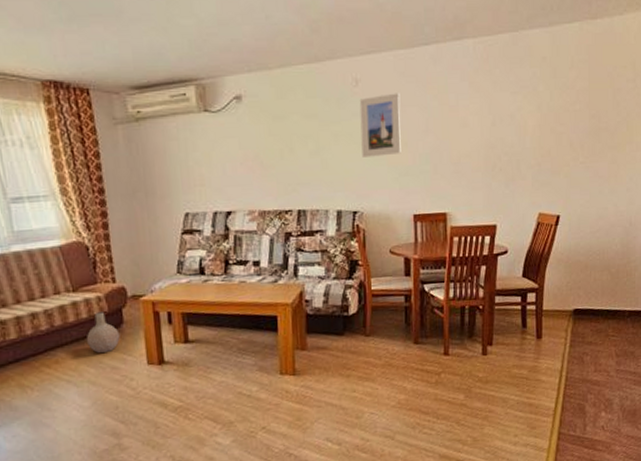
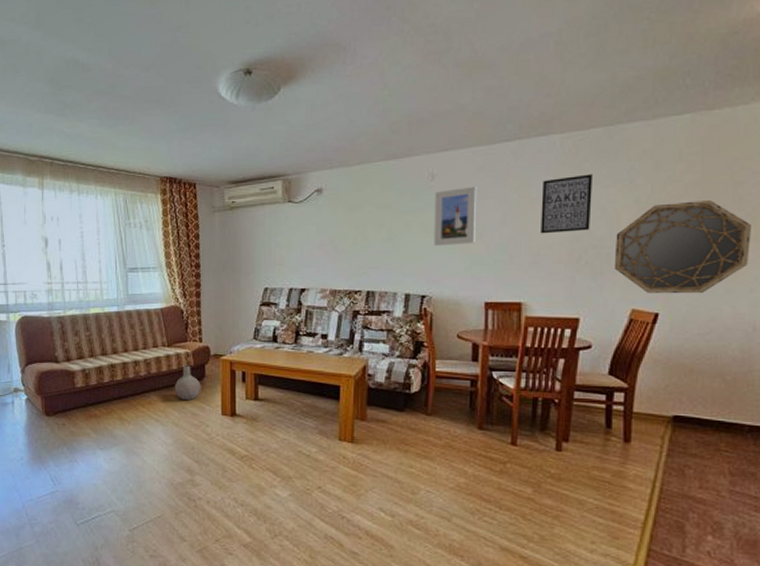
wall art: none [459,81,503,142] -> present [541,174,593,234]
home mirror: none [523,105,626,197] -> present [614,199,751,294]

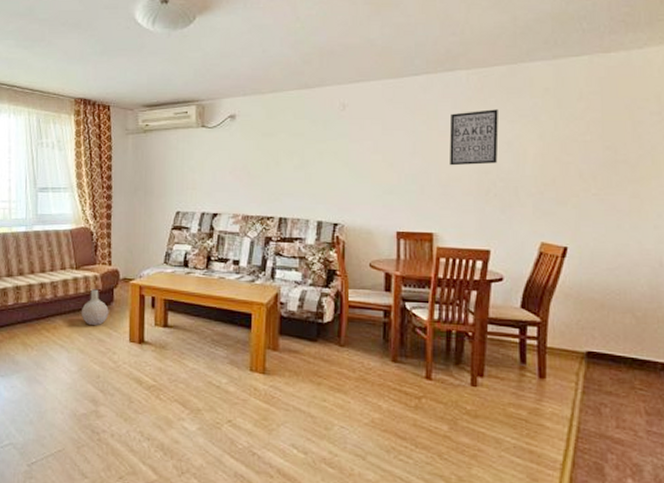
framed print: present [434,186,477,246] -> none [346,117,387,174]
home mirror: present [614,199,751,294] -> none [522,137,652,229]

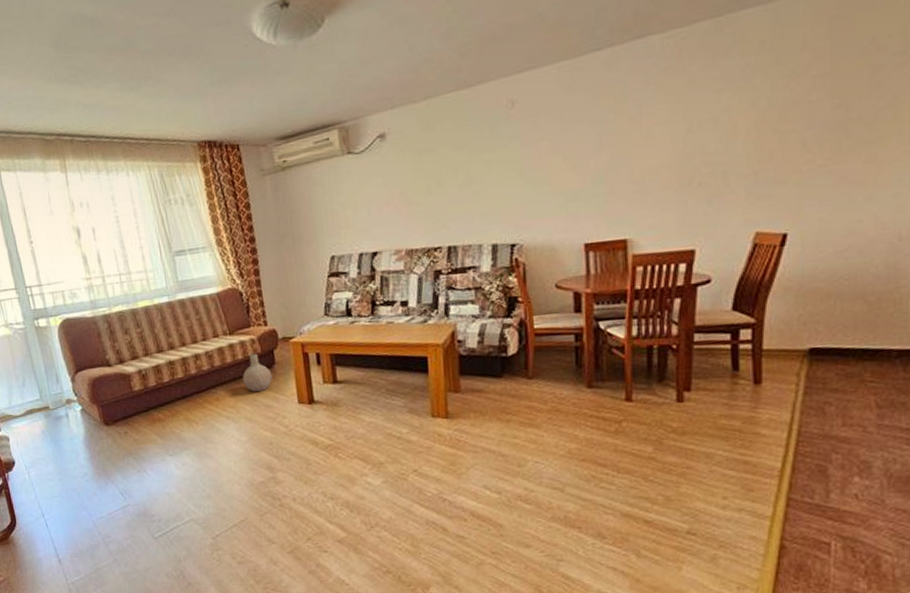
wall art: present [449,109,499,166] -> none [642,78,702,157]

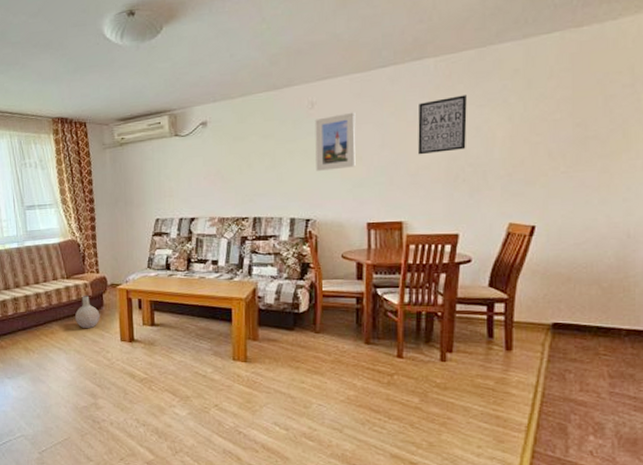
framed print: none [516,109,568,185] -> present [315,112,356,171]
wall art: none [642,78,702,157] -> present [418,95,467,155]

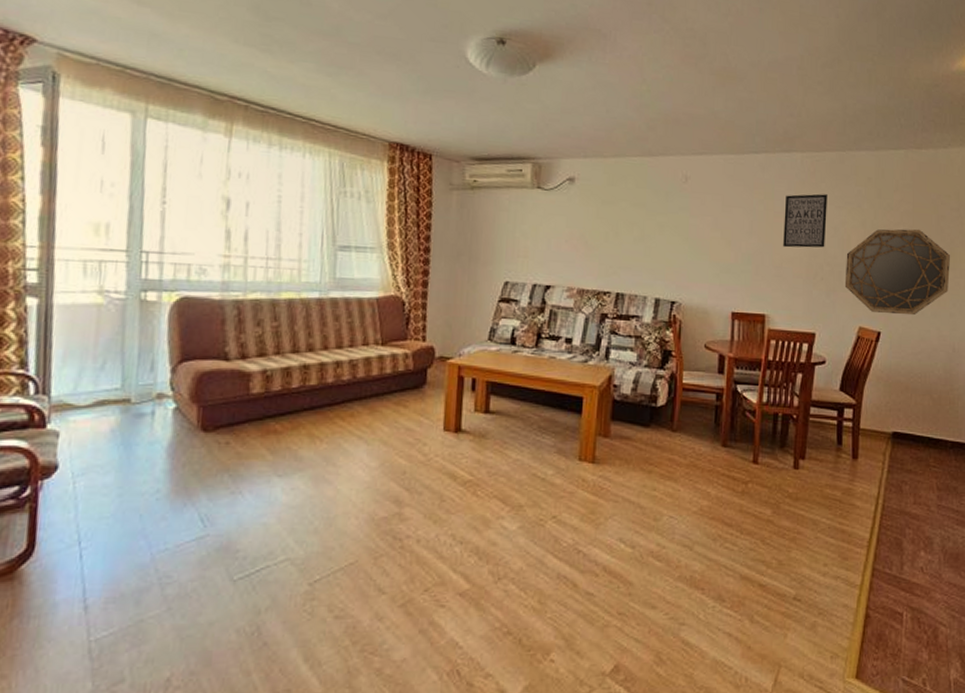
vase: present [74,296,100,329] -> none [385,369,421,413]
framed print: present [315,112,356,171] -> none [685,193,727,251]
home mirror: none [490,114,622,207] -> present [844,229,950,316]

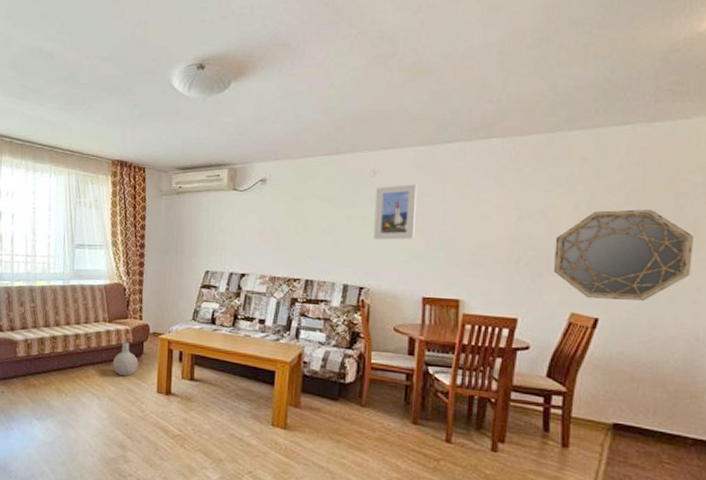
vase: none [385,369,421,413] -> present [112,342,139,377]
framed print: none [685,193,727,251] -> present [374,184,418,240]
wall art: present [783,193,827,248] -> none [480,178,533,234]

